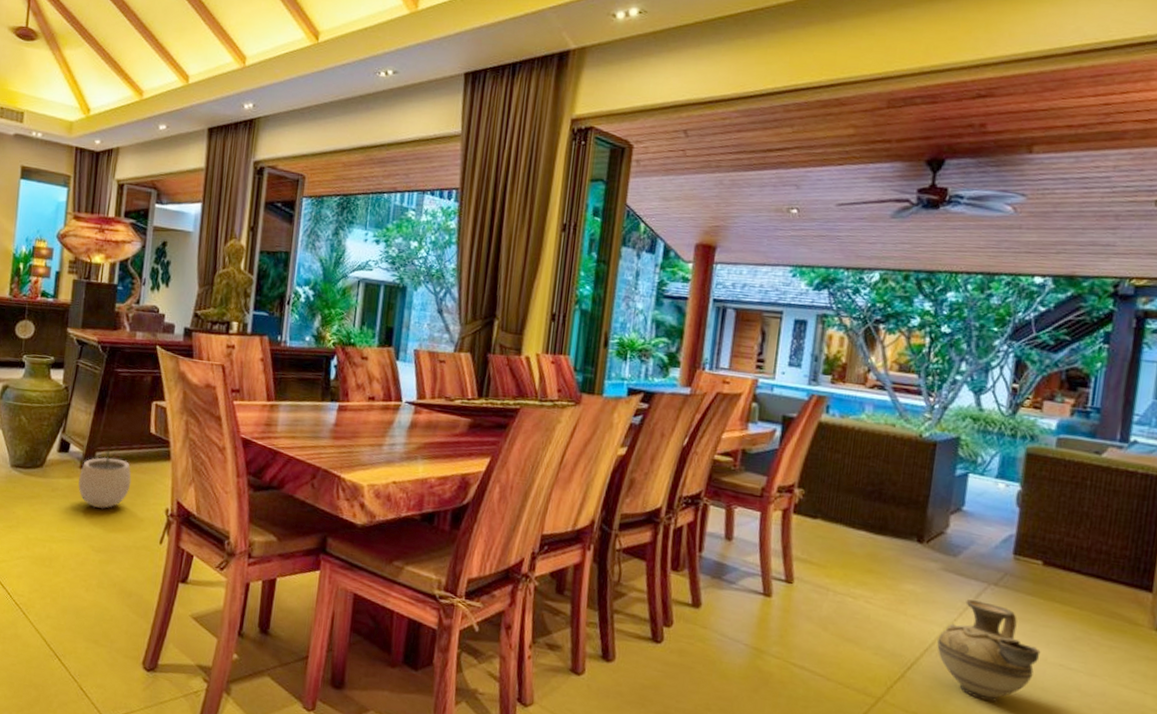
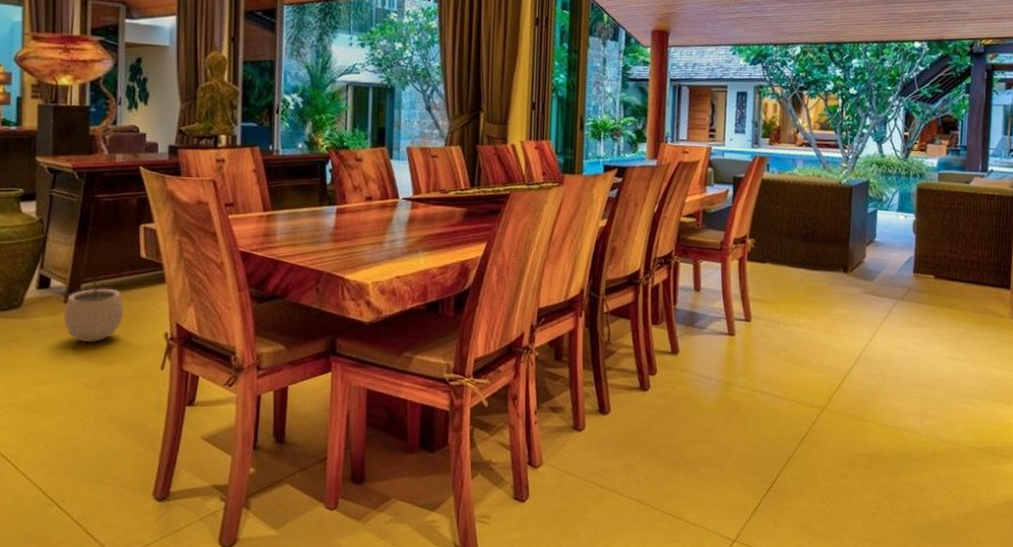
ceramic jug: present [937,599,1041,702] -> none [863,315,937,396]

